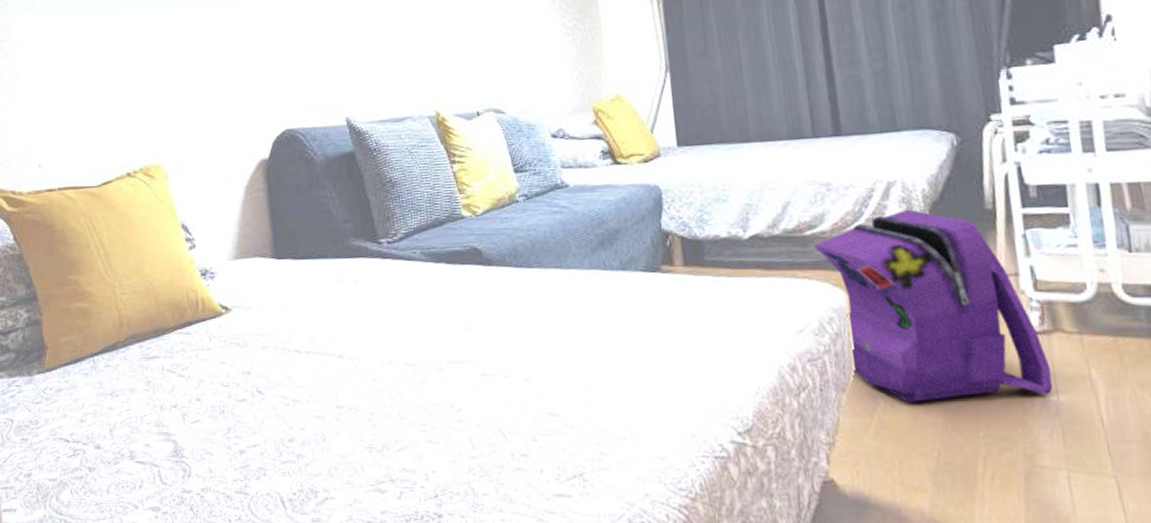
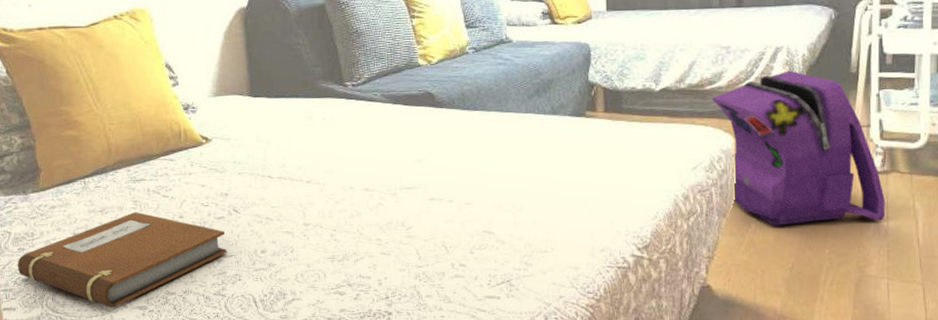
notebook: none [19,395,250,508] -> present [17,212,227,307]

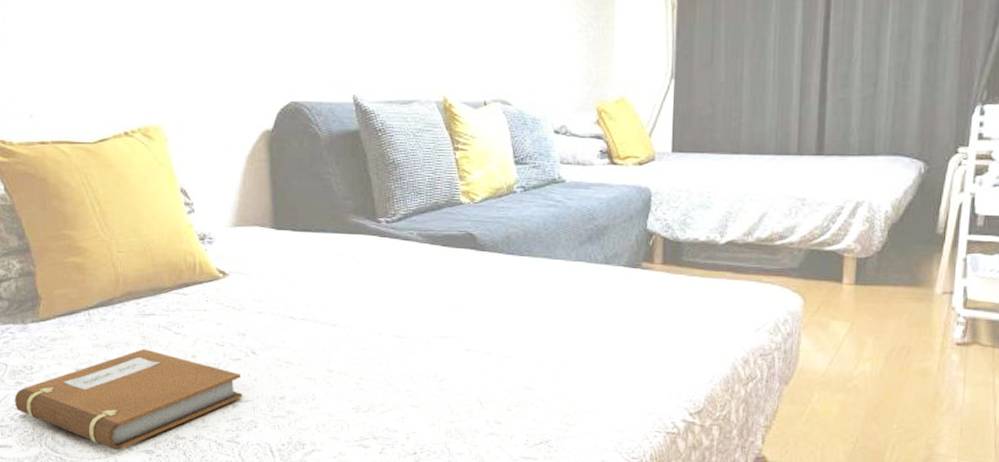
backpack: present [711,70,886,226] -> none [781,228,963,397]

